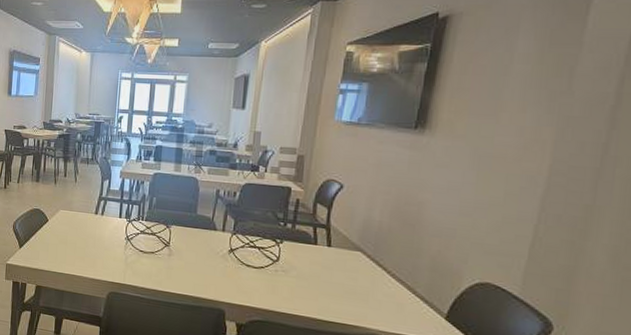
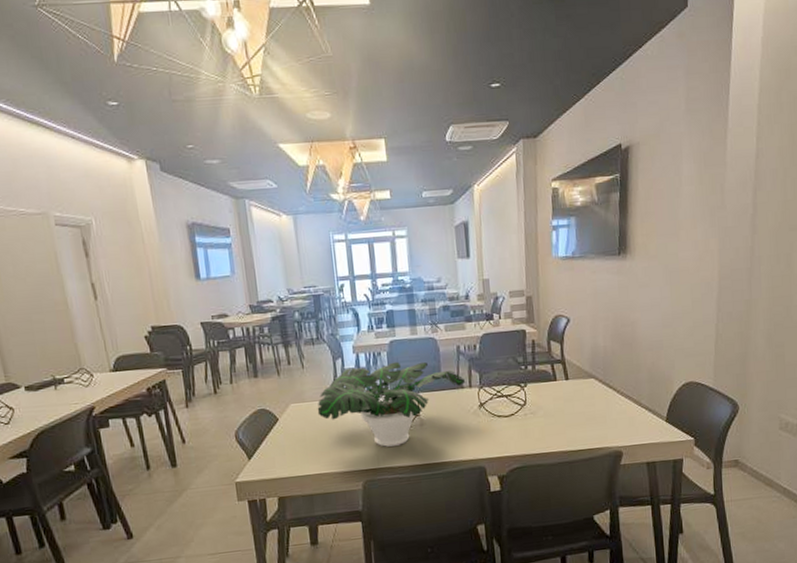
potted plant: none [80,189,220,269] -> present [317,361,466,447]

